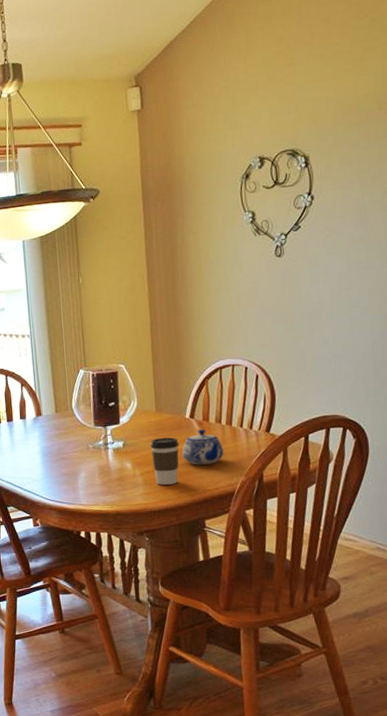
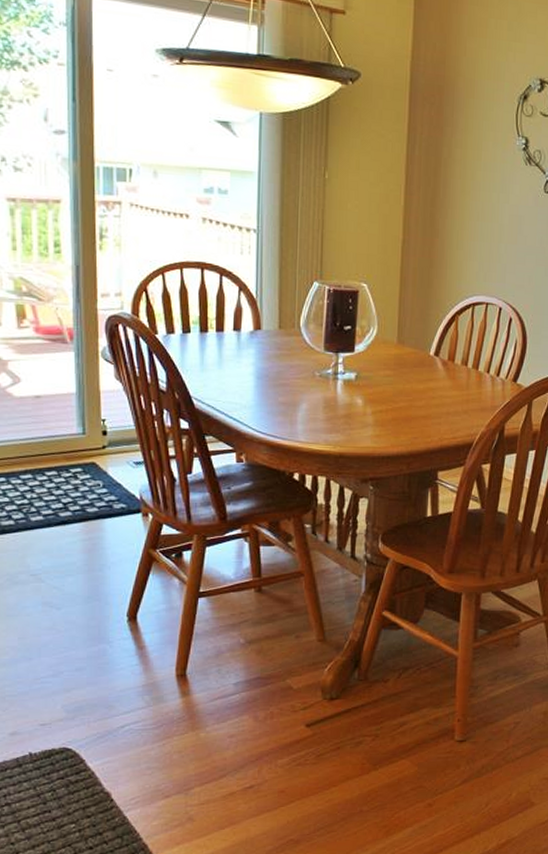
coffee cup: present [150,437,179,485] -> none [387,374,419,428]
teapot: present [182,429,224,465] -> none [421,370,467,410]

